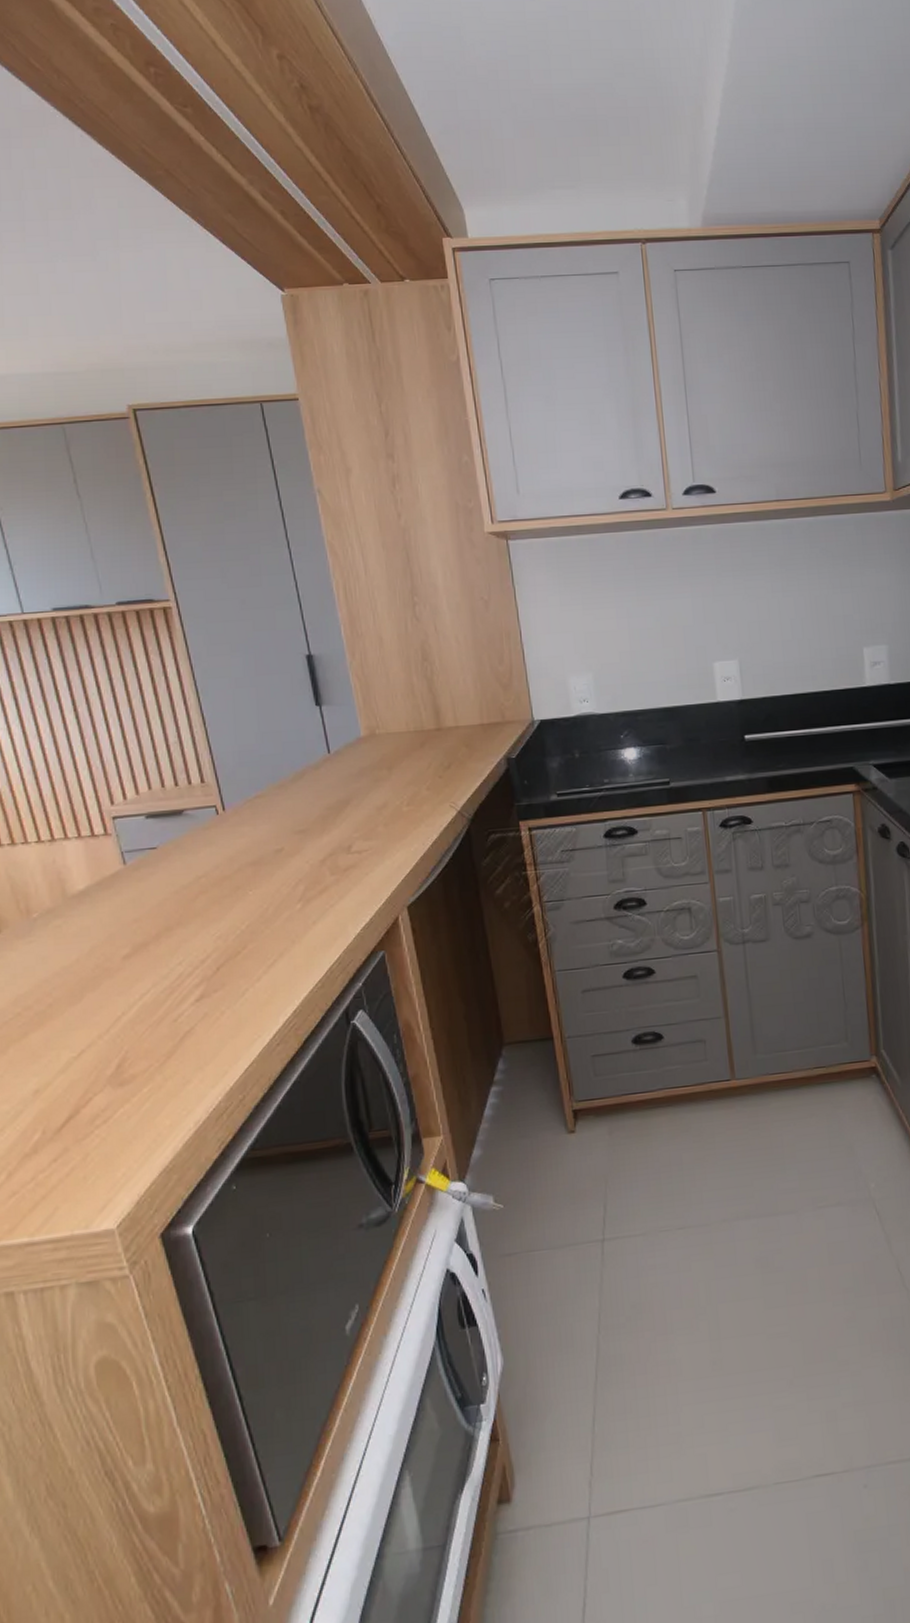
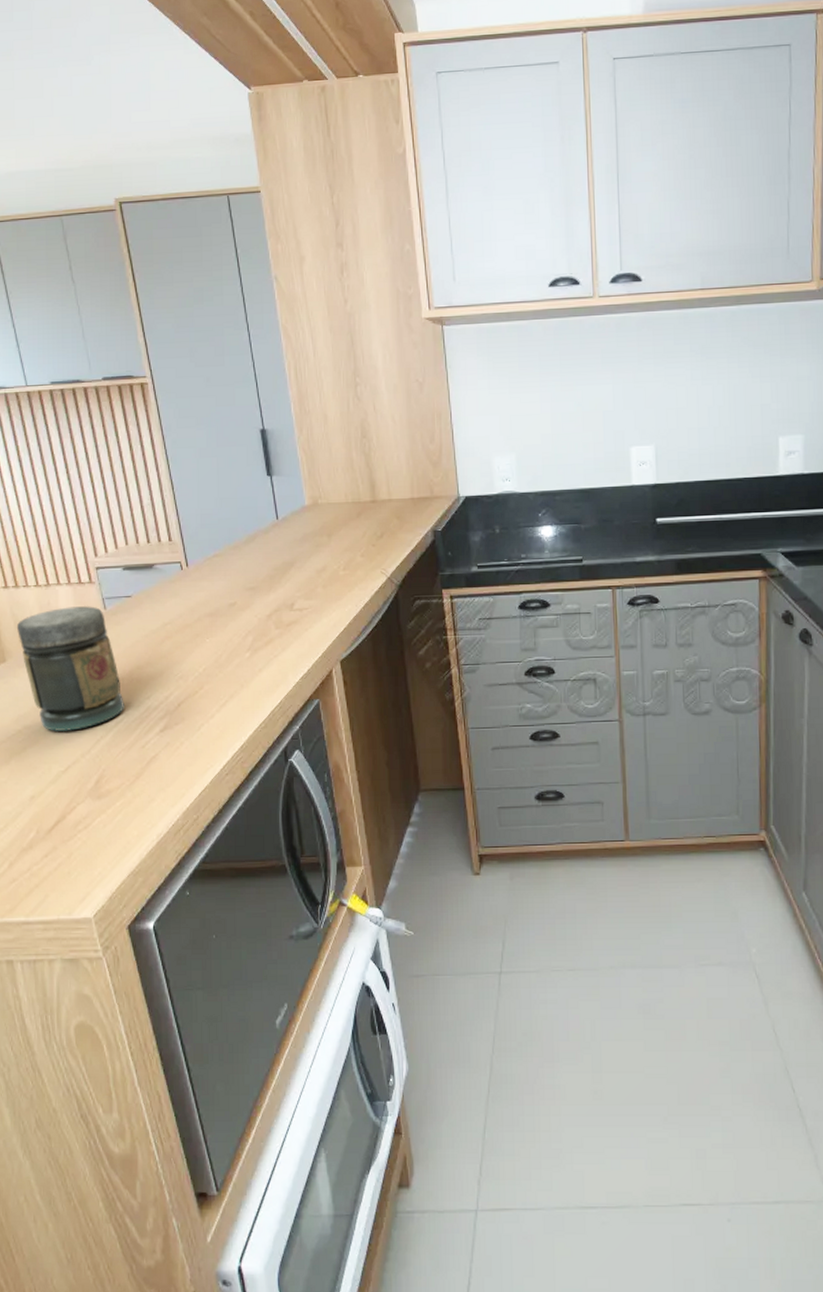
jar: none [13,861,151,1011] -> present [16,605,124,732]

